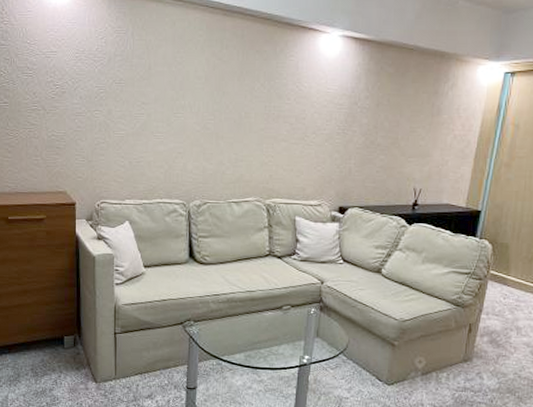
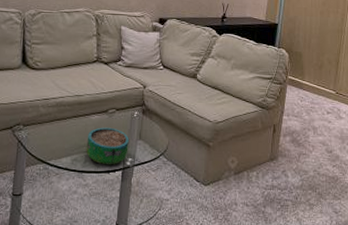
decorative bowl: none [260,324,305,363] -> present [86,127,129,165]

